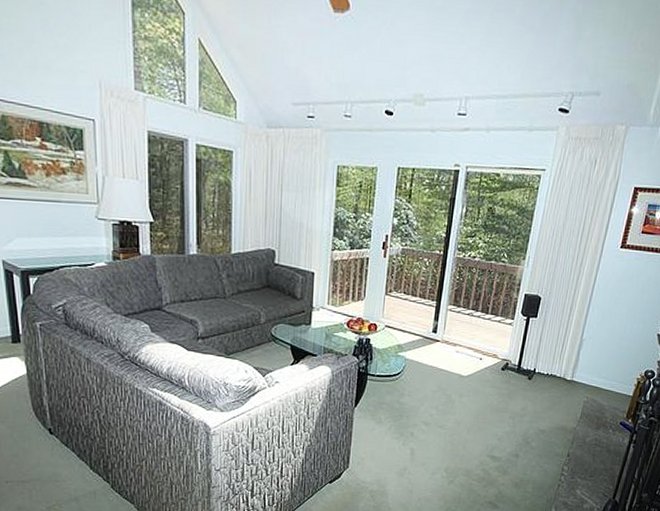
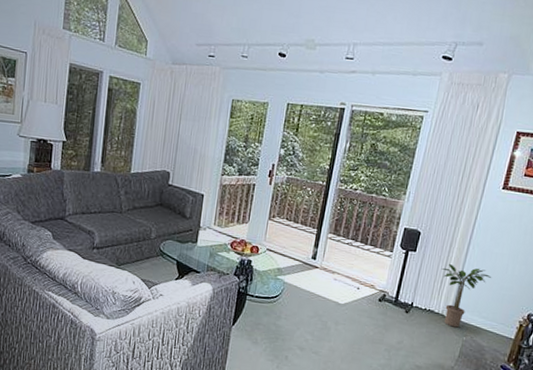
potted plant: none [563,327,611,390] -> present [442,263,492,328]

